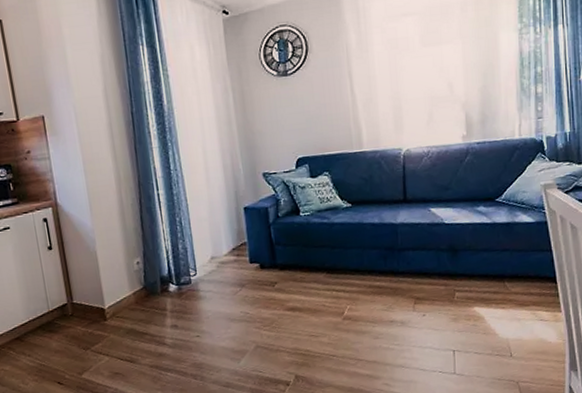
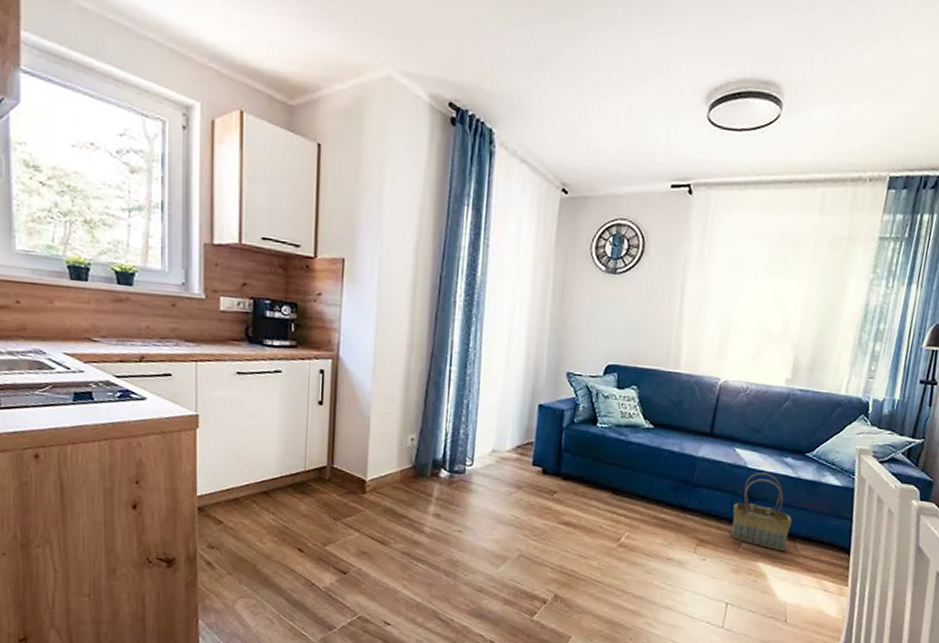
basket: none [440,224,497,293] -> present [730,472,793,551]

